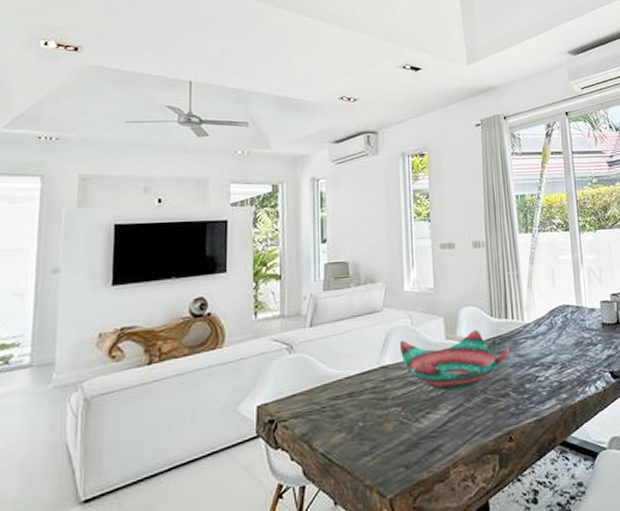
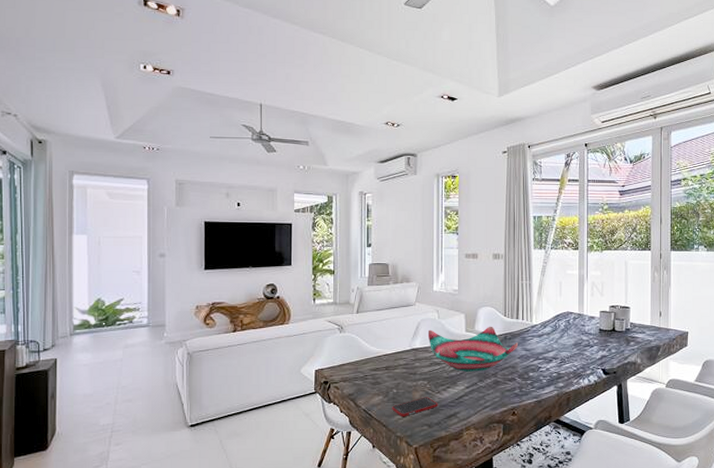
cell phone: none [358,428,417,459] -> present [392,397,438,418]

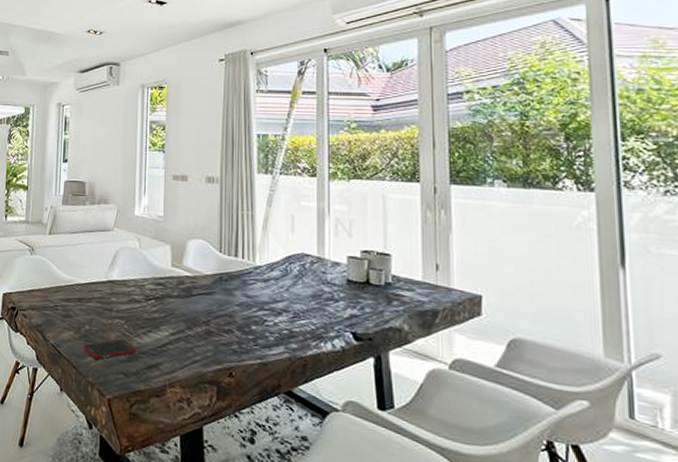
decorative bowl: present [427,326,518,372] -> none [126,260,236,316]

